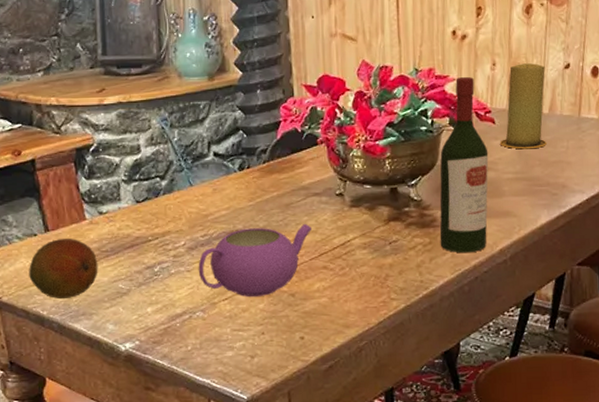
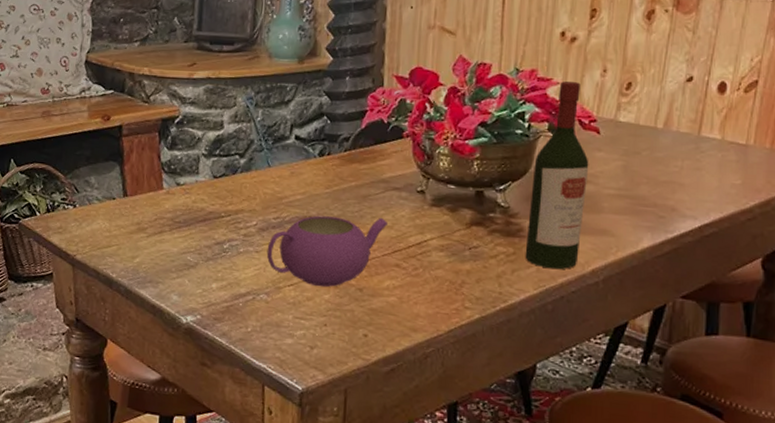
fruit: present [29,239,98,300] -> none [103,205,170,265]
candle: present [500,63,548,149] -> none [604,72,664,165]

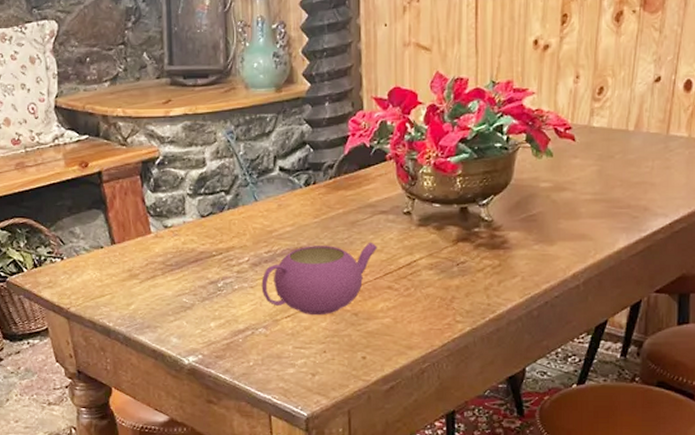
wine bottle: present [525,81,589,270] -> none [510,89,566,277]

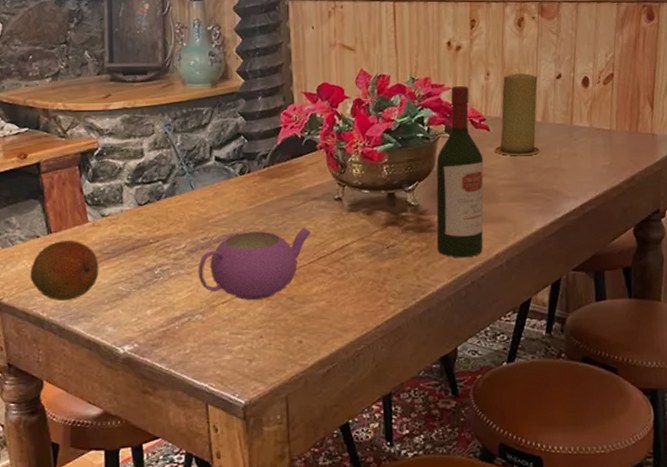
fruit: none [96,252,163,312] -> present [30,241,99,301]
wine bottle: none [510,89,566,277] -> present [436,85,484,258]
candle: none [580,76,633,169] -> present [495,73,541,156]

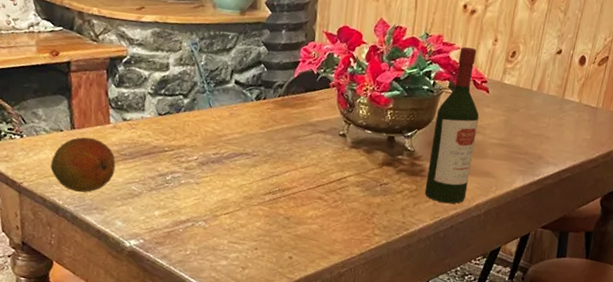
teapot: present [198,227,310,301] -> none [205,153,313,216]
candle: present [495,73,541,156] -> none [491,43,540,121]

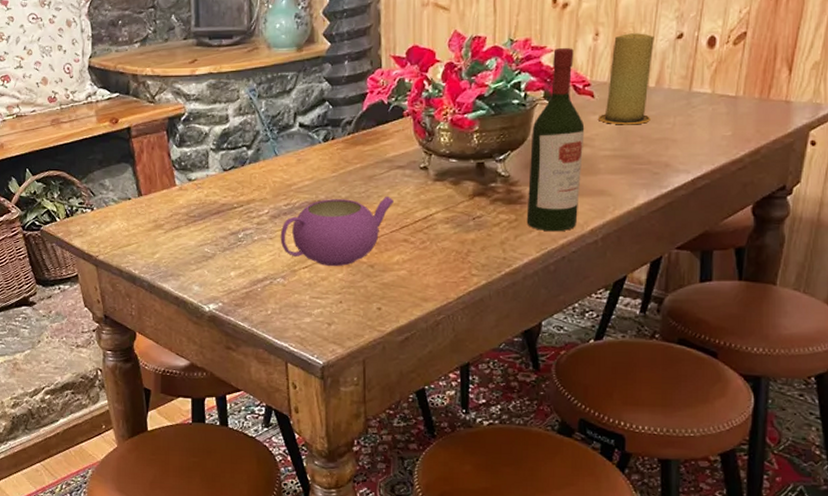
fruit: present [50,137,116,193] -> none [123,203,186,260]
teapot: none [205,153,313,216] -> present [280,195,394,267]
candle: none [491,43,540,121] -> present [599,33,654,125]

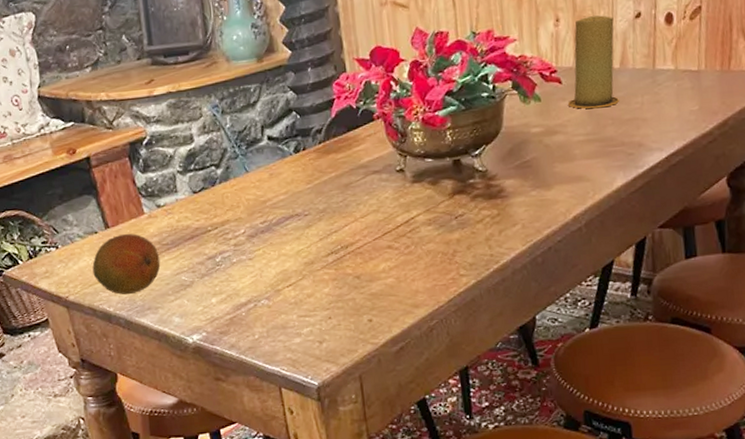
fruit: none [123,203,186,260] -> present [92,234,161,295]
teapot: present [280,195,394,267] -> none [259,202,373,282]
wine bottle: present [526,47,585,232] -> none [504,35,559,223]

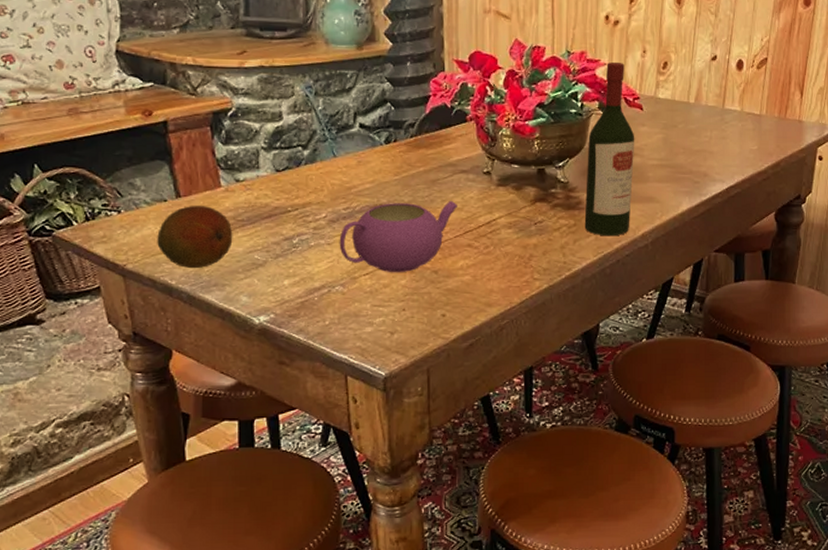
teapot: none [259,202,373,282] -> present [339,200,457,273]
wine bottle: none [504,35,559,223] -> present [584,61,635,236]
candle: present [568,15,620,109] -> none [647,52,693,137]

